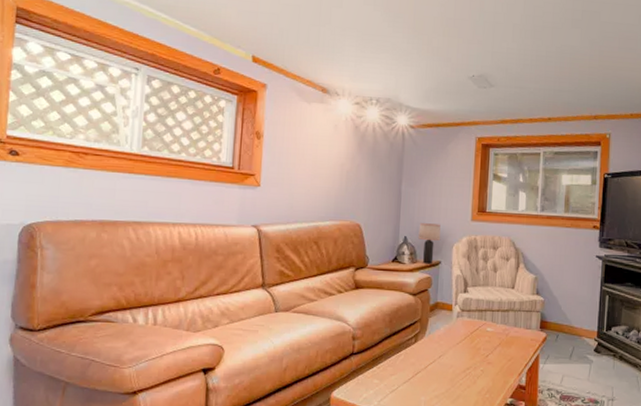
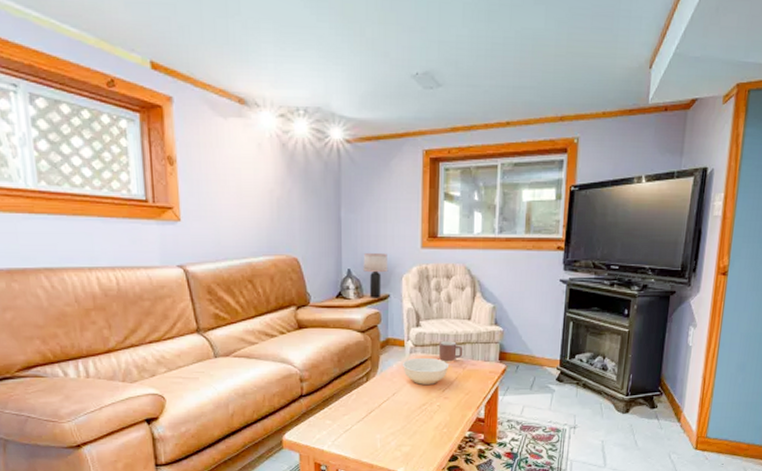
bowl: none [450,322,493,350] -> present [403,357,448,386]
mug: none [483,306,506,329] -> present [438,340,462,364]

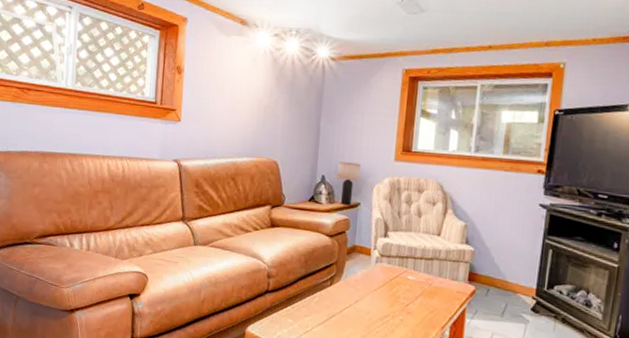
bowl: present [403,357,448,386] -> none [367,267,414,298]
mug: present [438,340,462,364] -> none [404,253,430,278]

